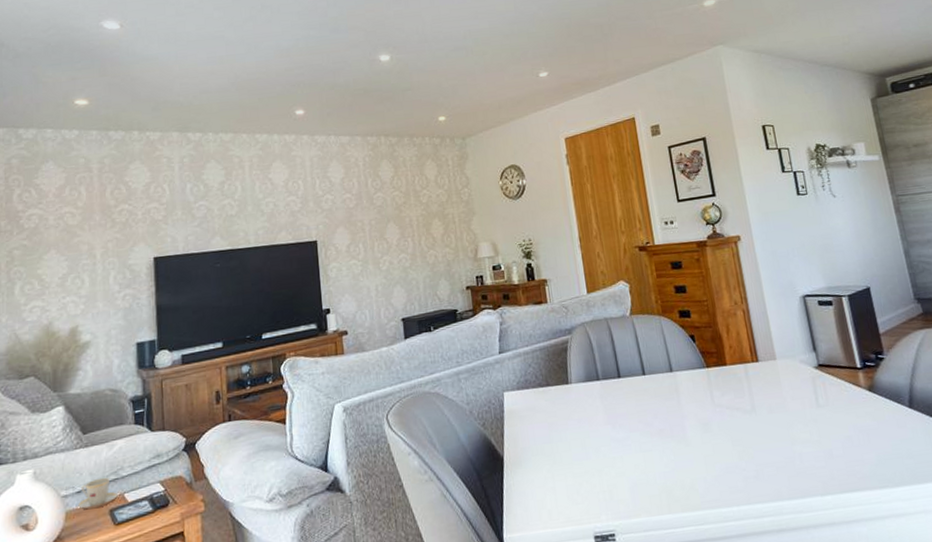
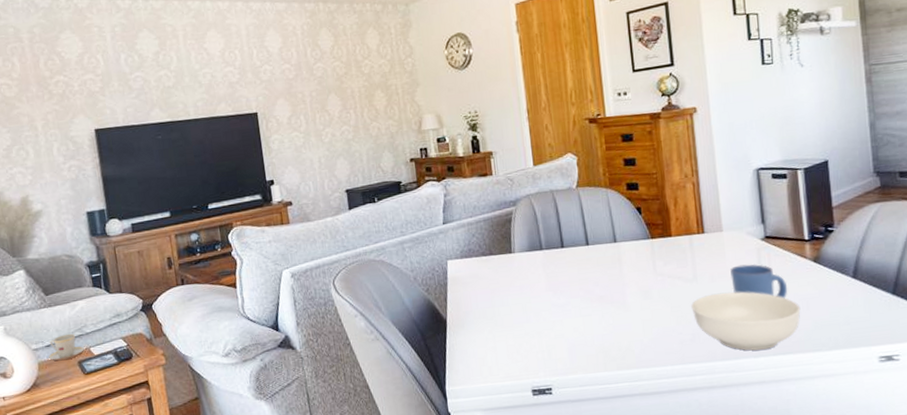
bowl: none [752,423,863,489] -> present [691,291,801,351]
mug: none [787,393,847,431] -> present [730,263,788,299]

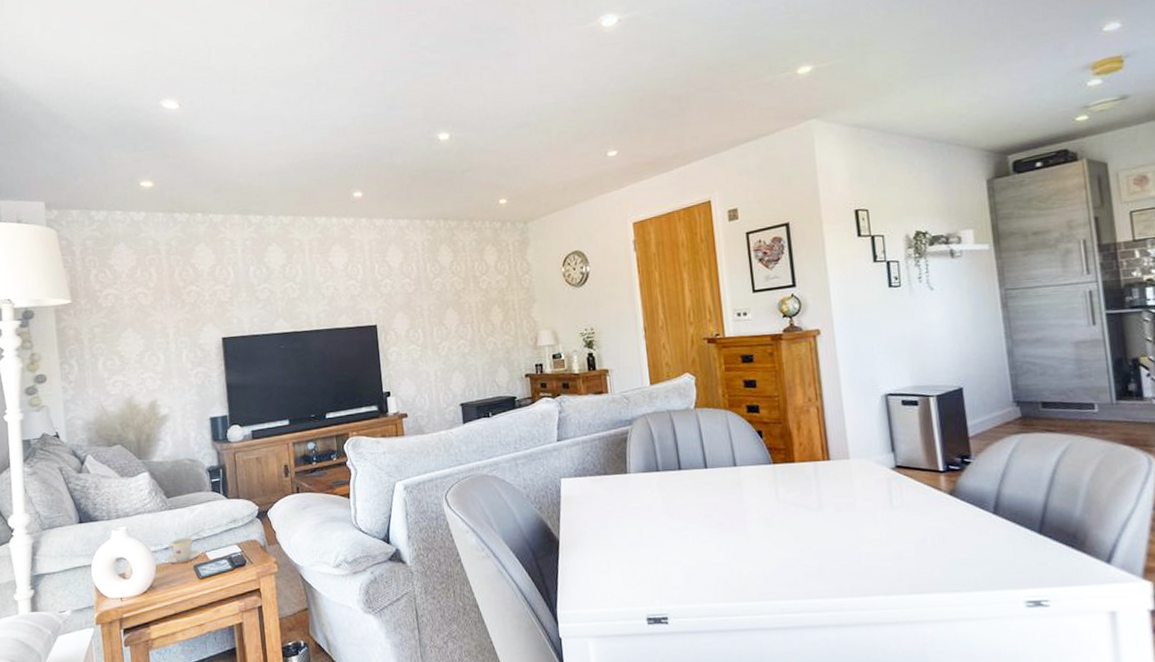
bowl: present [691,291,801,351] -> none [817,523,937,588]
mug: present [730,263,788,299] -> none [858,494,922,533]

